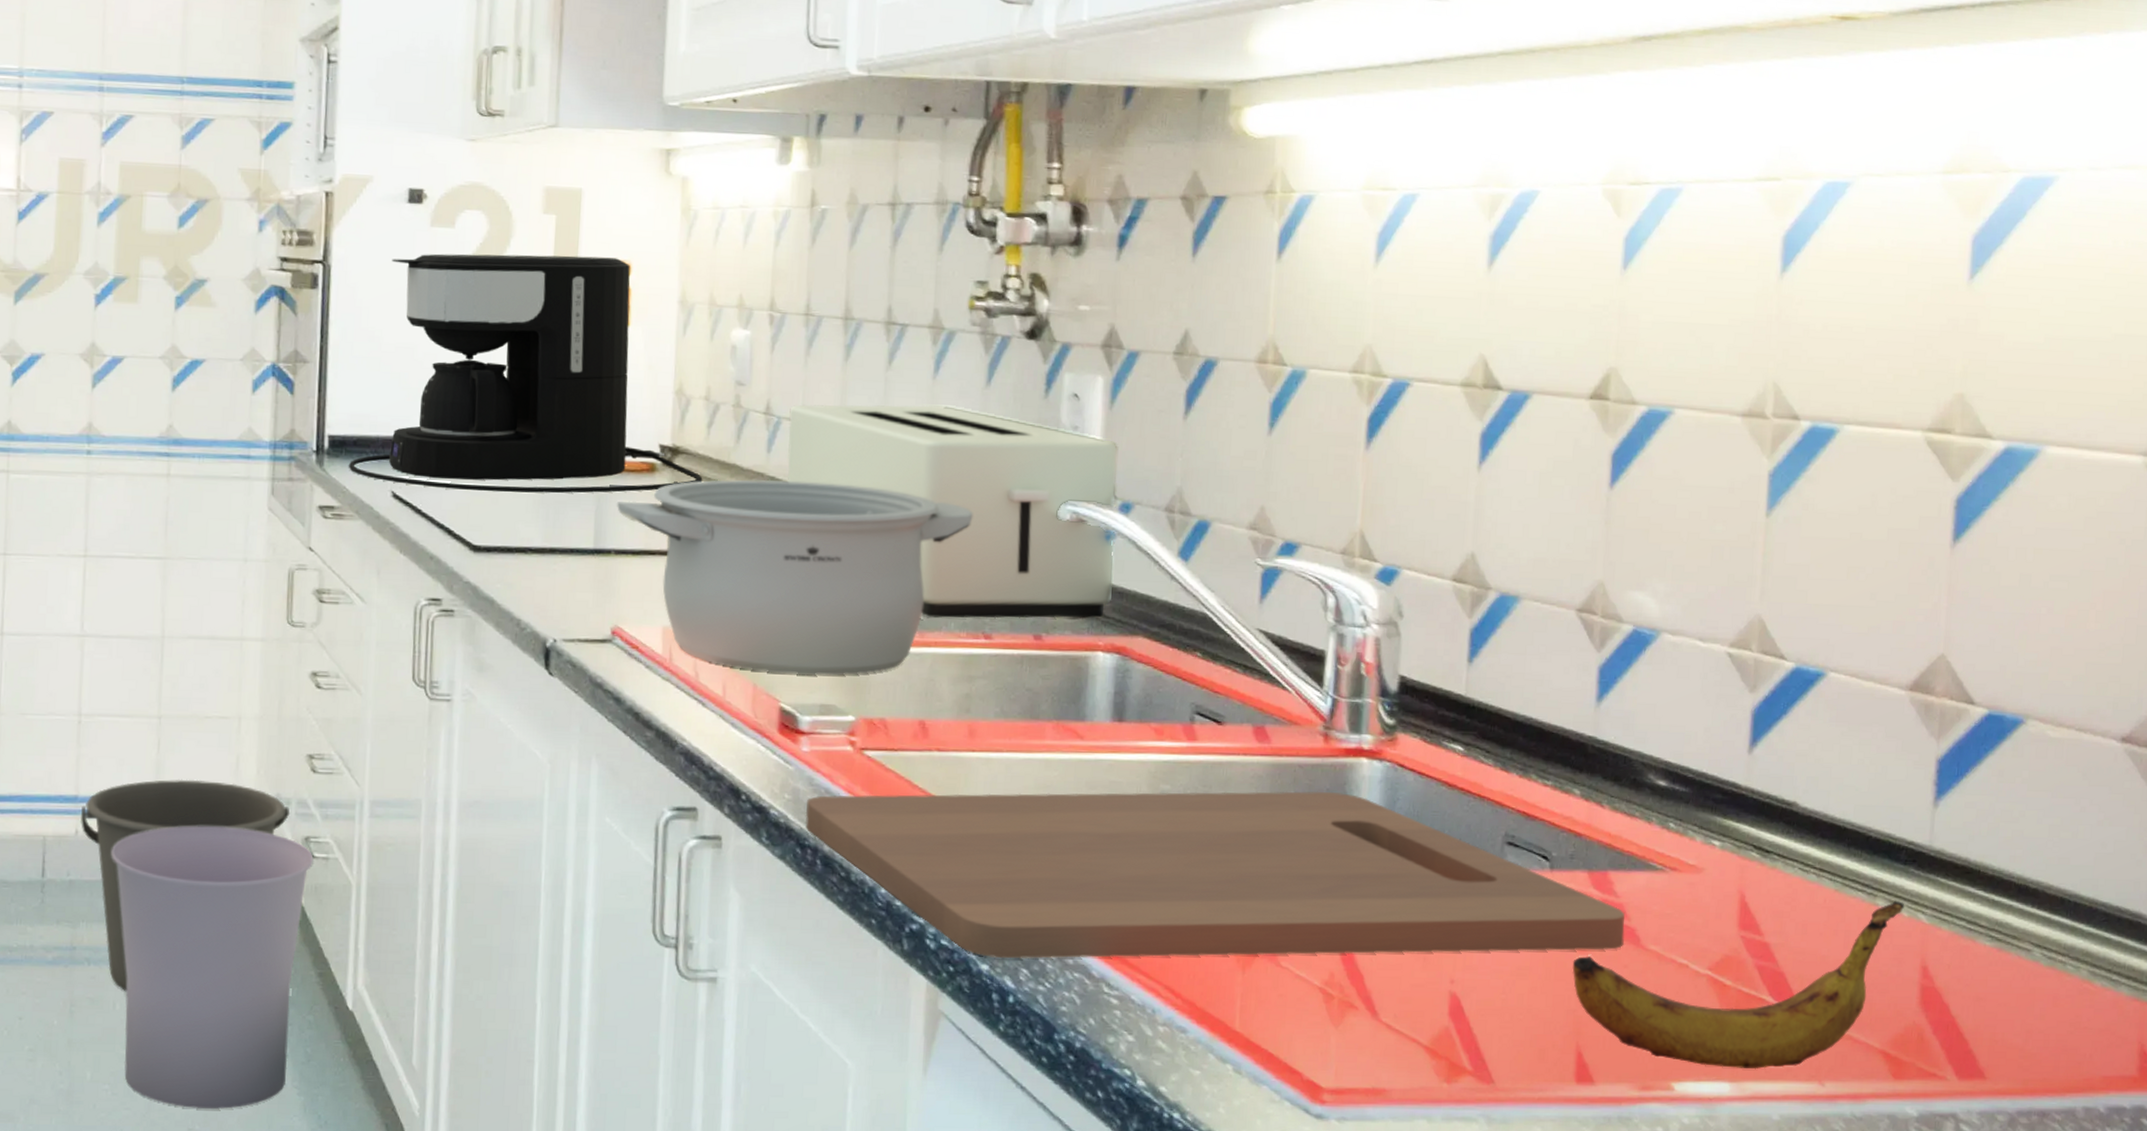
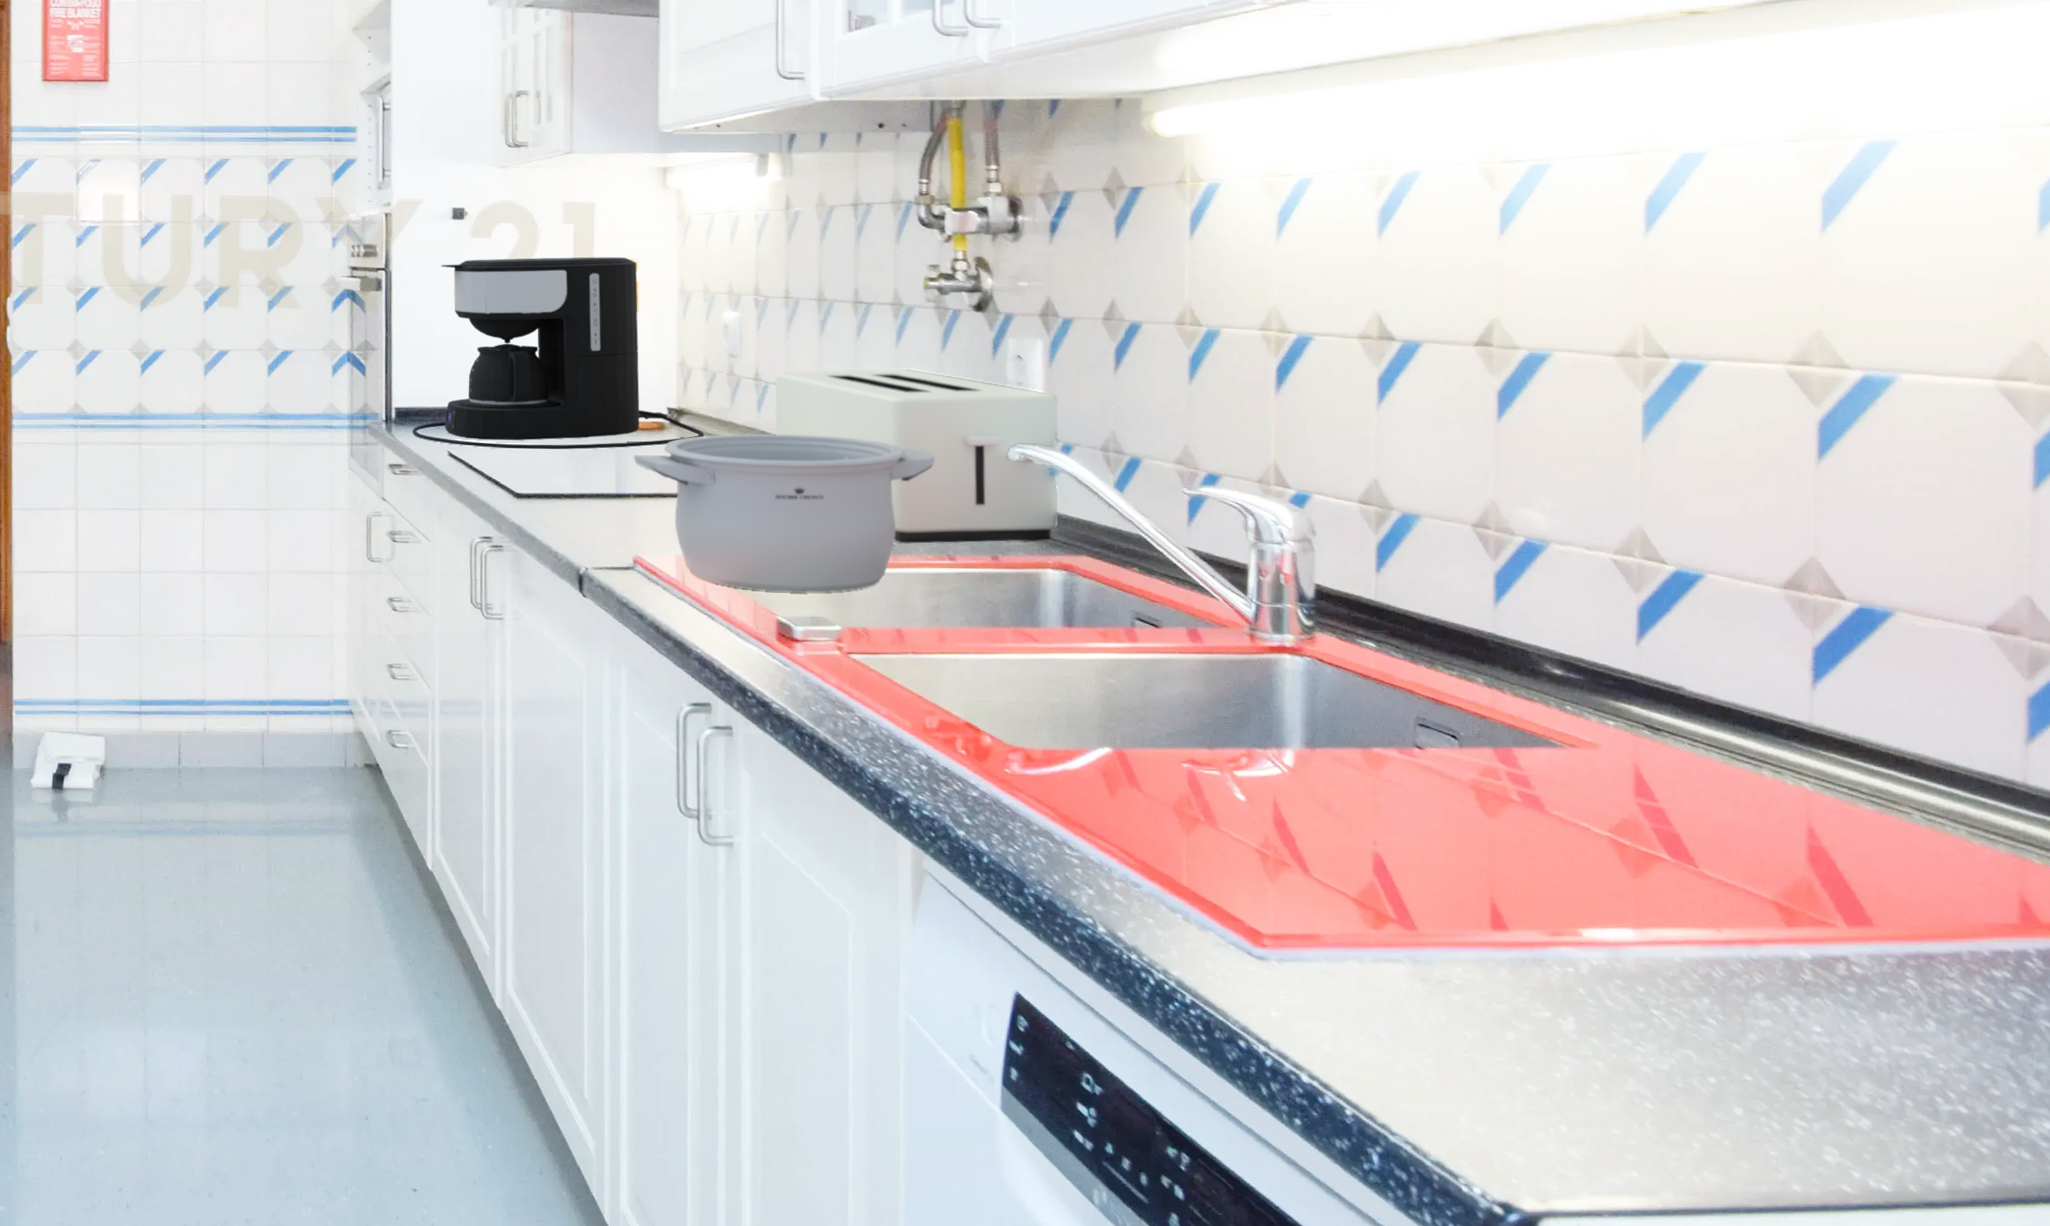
bucket: present [79,779,290,992] -> none [207,685,376,856]
waste bin: present [112,826,314,1109] -> none [233,723,396,950]
cutting board: present [805,791,1625,959] -> none [802,682,1530,826]
banana: present [1572,900,1905,1070] -> none [1483,770,1789,918]

